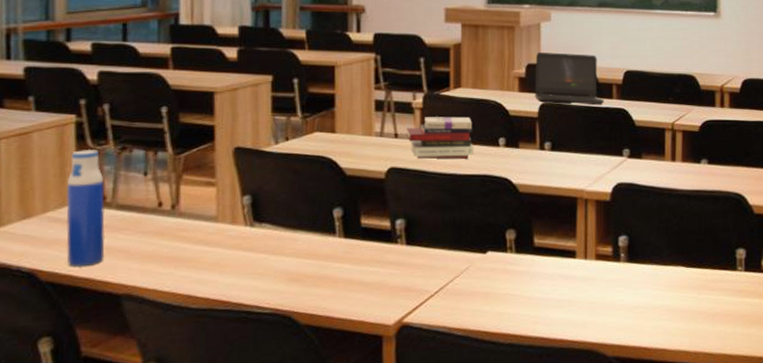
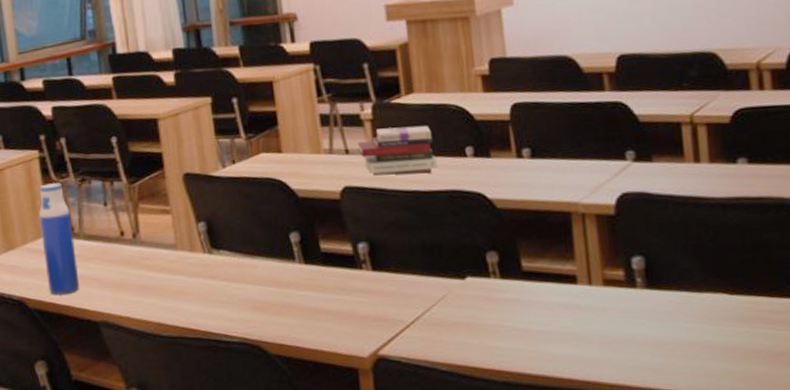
laptop computer: present [534,52,605,105] -> none [499,39,594,102]

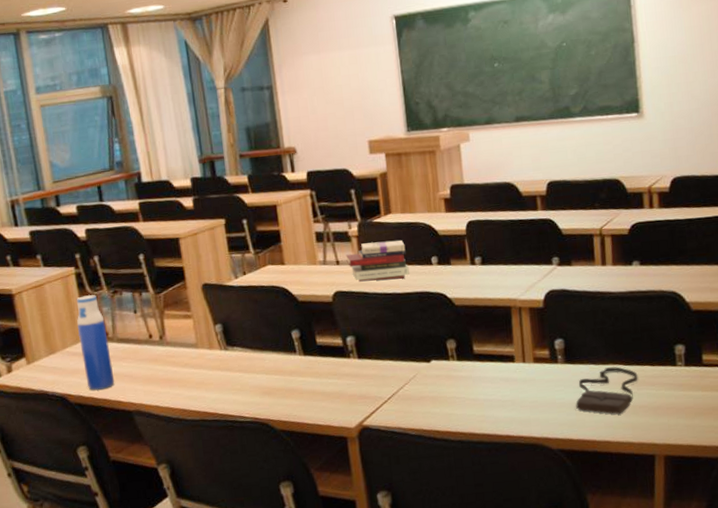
shoulder bag: none [663,296,751,359] -> present [576,366,638,414]

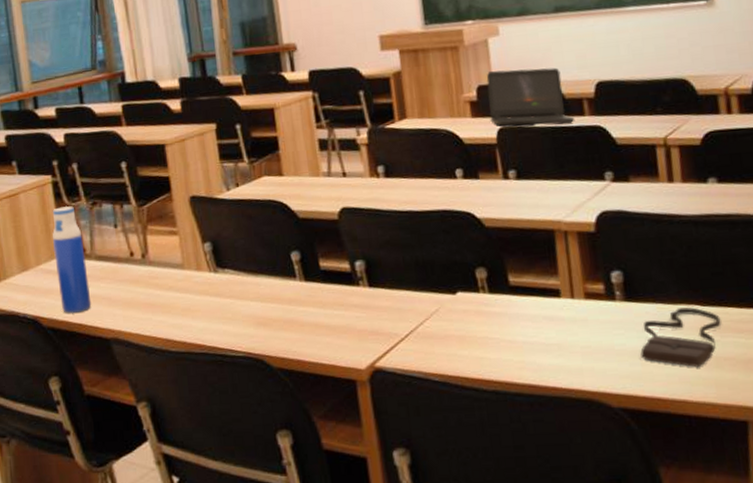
books: present [345,240,410,282] -> none [353,149,430,197]
laptop computer: none [458,169,530,220] -> present [486,67,575,127]

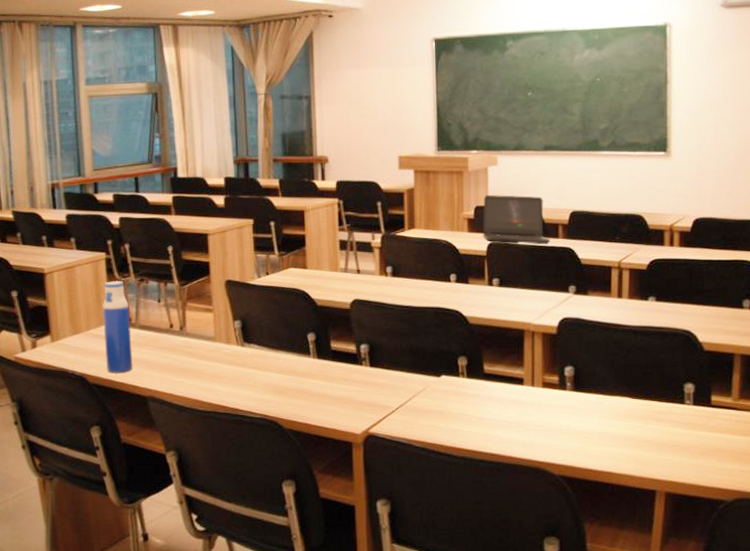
shoulder bag: present [640,307,721,367] -> none [581,399,645,446]

